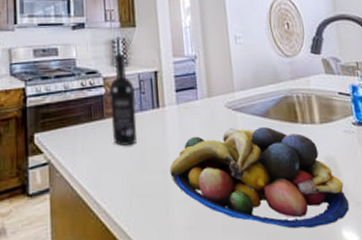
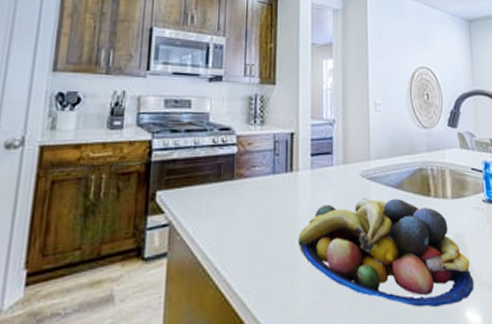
wine bottle: present [108,53,137,146] -> none [240,111,270,210]

